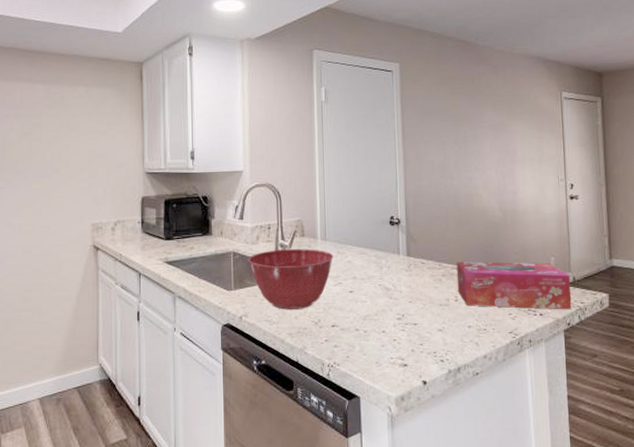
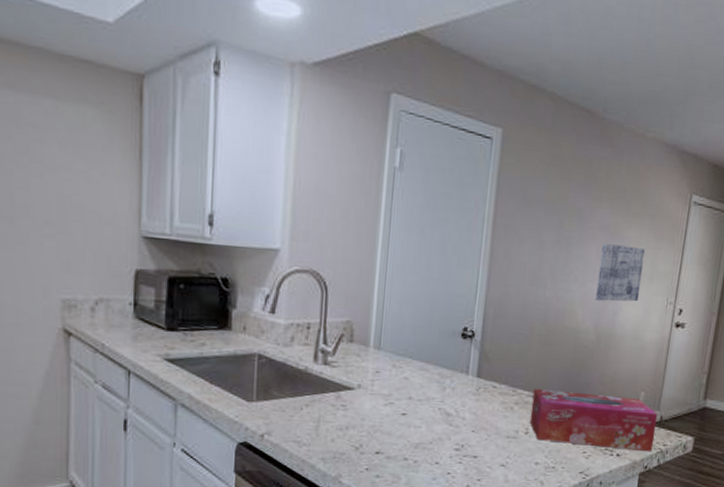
mixing bowl: present [248,249,334,310] -> none [277,355,388,431]
wall art: none [494,138,533,184] -> present [595,243,646,302]

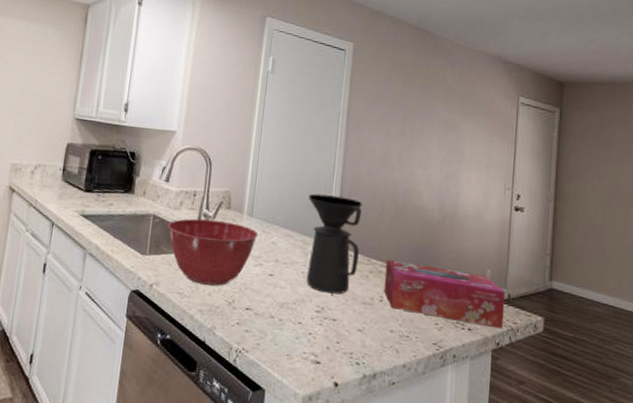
mixing bowl: none [277,355,388,431] -> present [167,218,259,286]
coffee maker: none [444,319,508,430] -> present [306,193,362,295]
wall art: present [595,243,646,302] -> none [439,135,481,186]

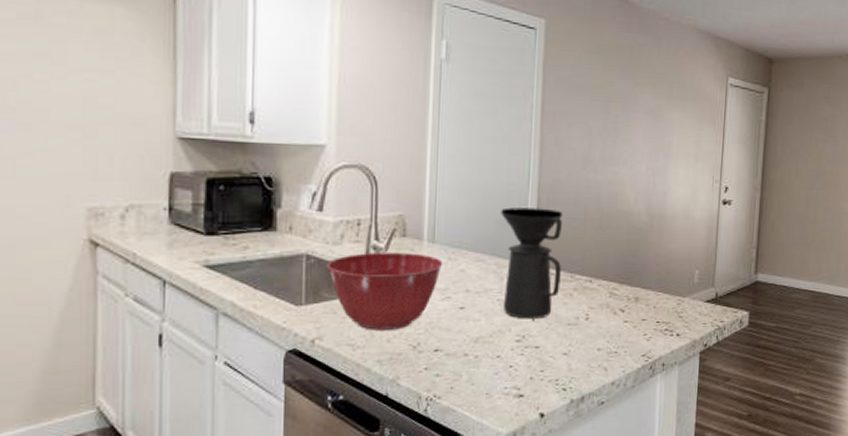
tissue box: present [383,260,506,329] -> none [589,273,713,330]

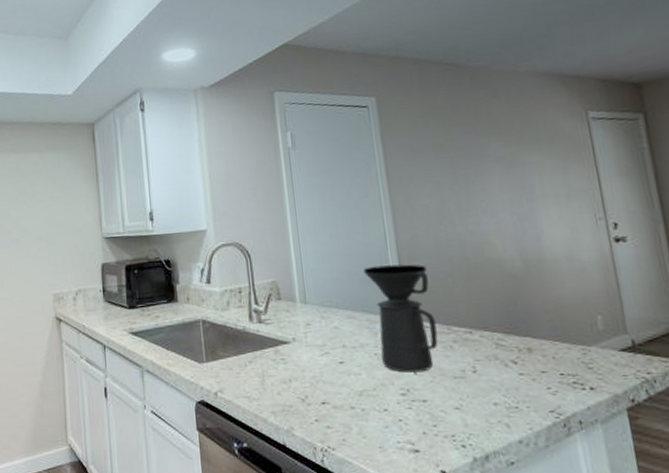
mixing bowl: present [327,253,443,330] -> none [219,314,318,384]

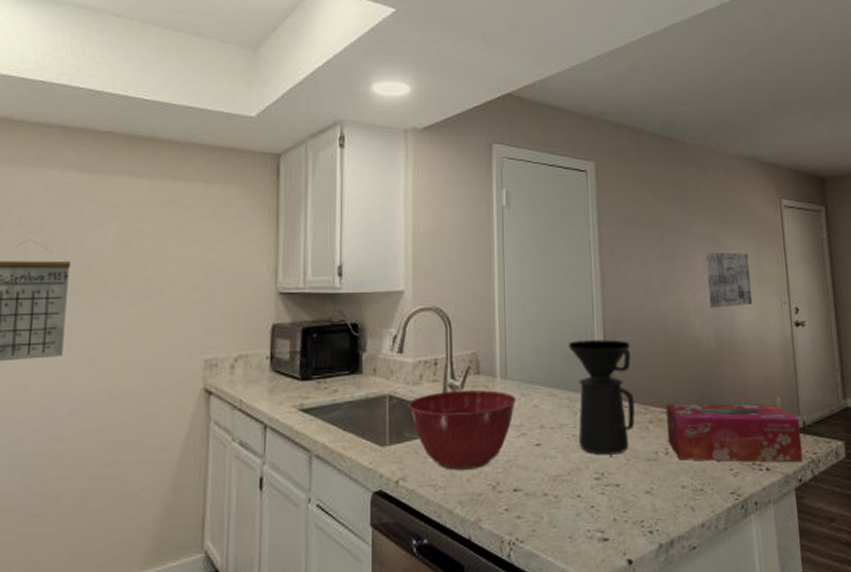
mixing bowl: none [219,314,318,384] -> present [408,390,517,470]
tissue box: none [469,323,635,383] -> present [665,403,804,463]
wall art: none [503,171,562,228] -> present [706,252,753,308]

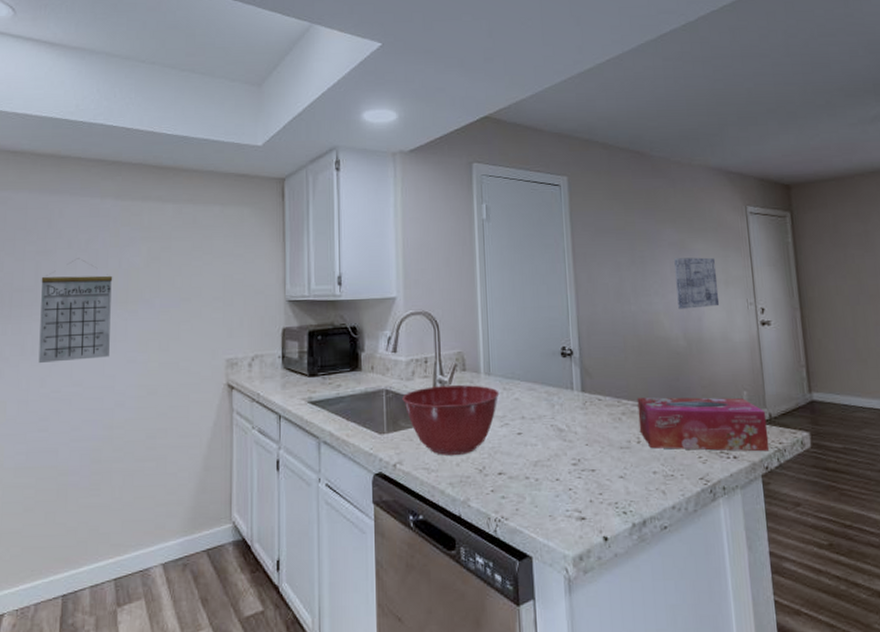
coffee maker: present [569,339,635,455] -> none [546,339,609,443]

